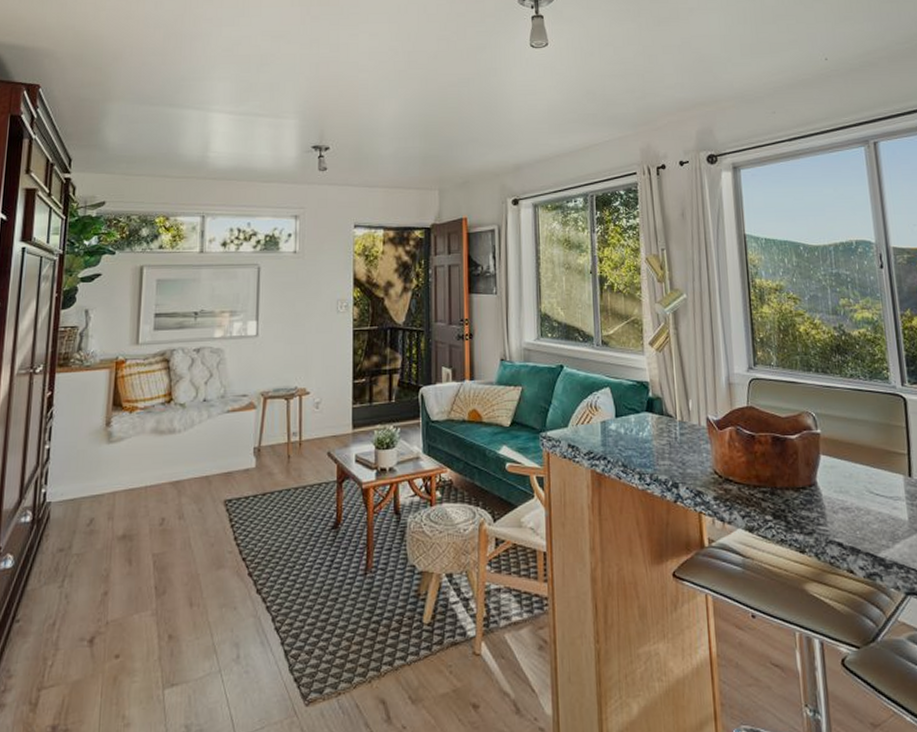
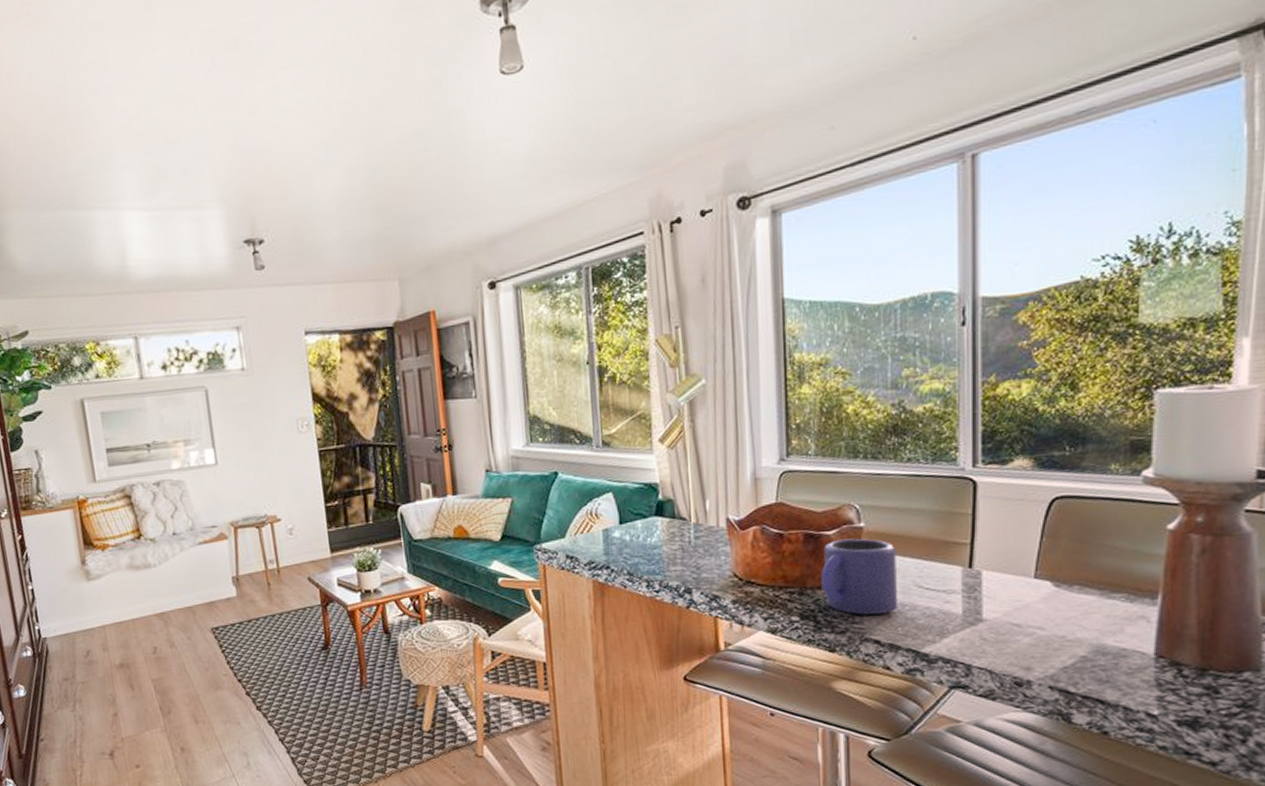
mug: none [788,443,855,517] -> present [821,538,899,615]

